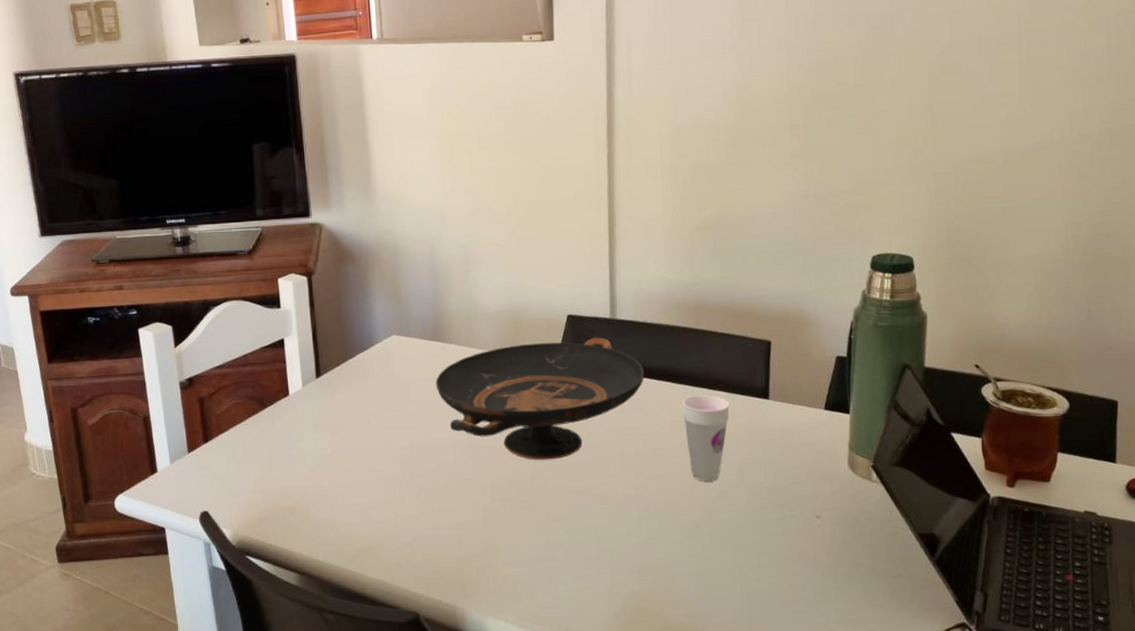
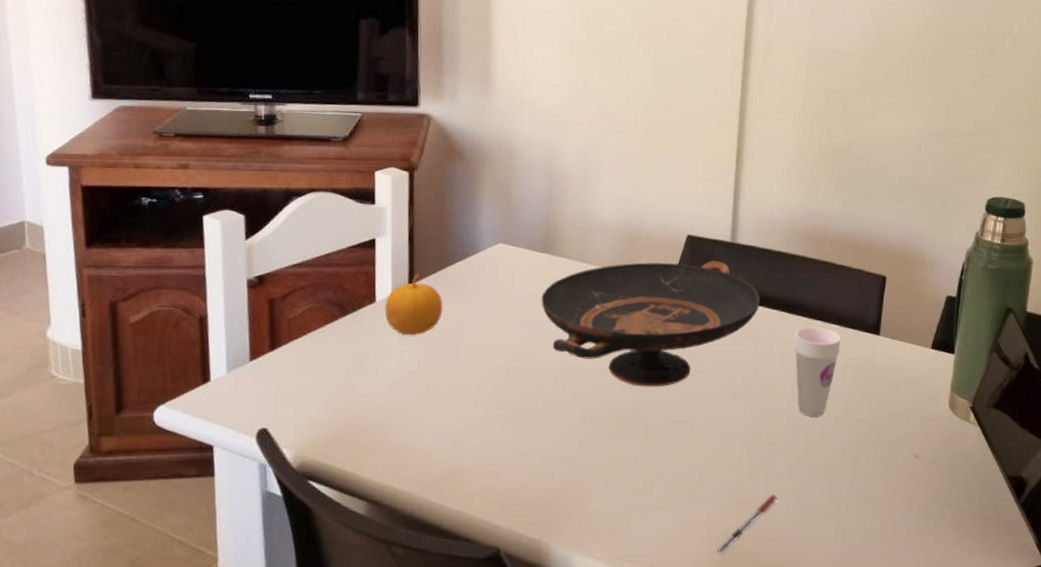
fruit: none [297,367,349,424] -> present [384,273,443,336]
pen: none [623,558,678,615] -> present [717,494,777,554]

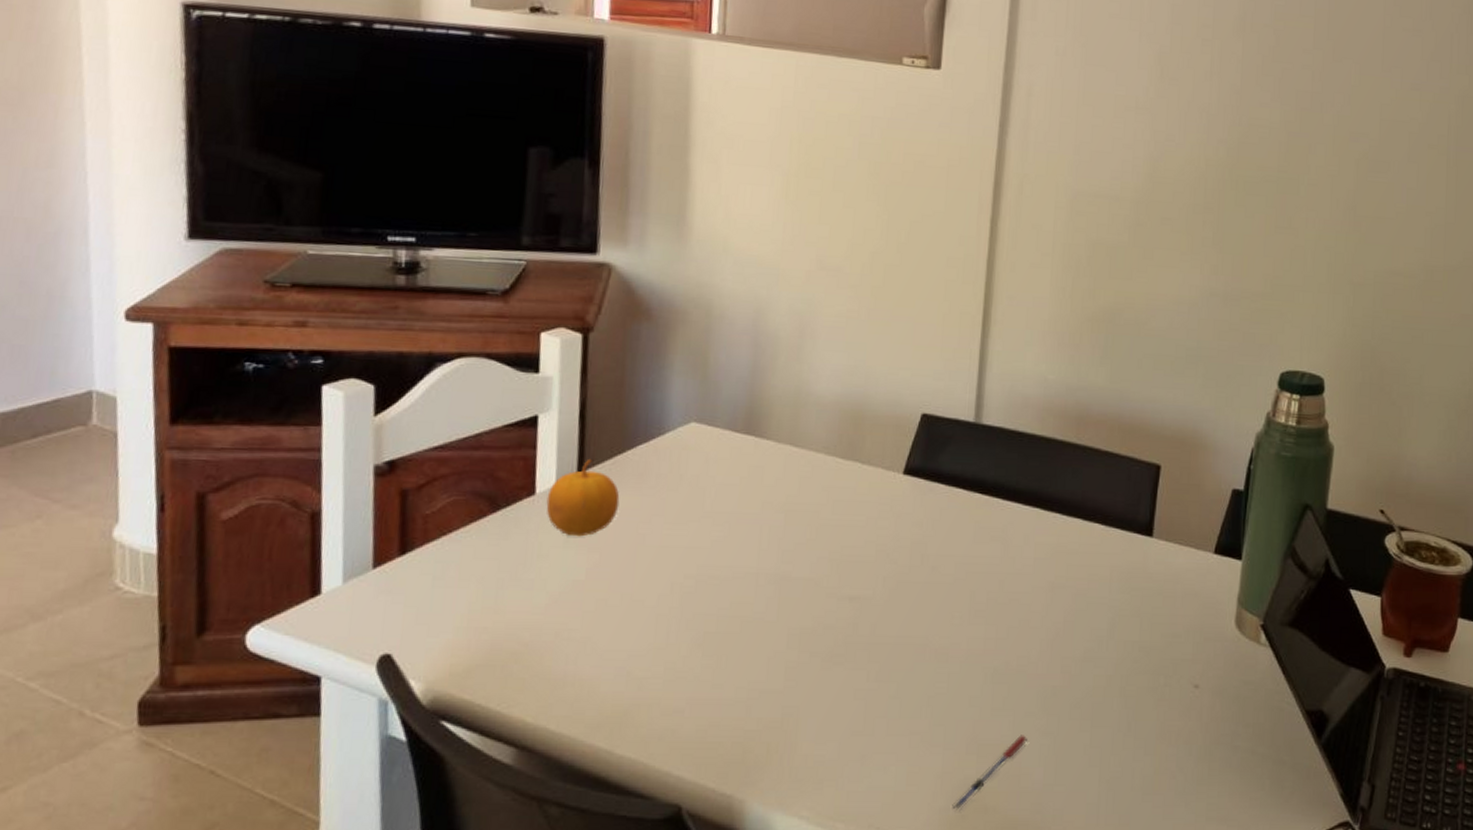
decorative bowl: present [541,260,761,387] -> none [741,445,1010,601]
cup: present [794,327,842,416] -> none [1050,527,1108,636]

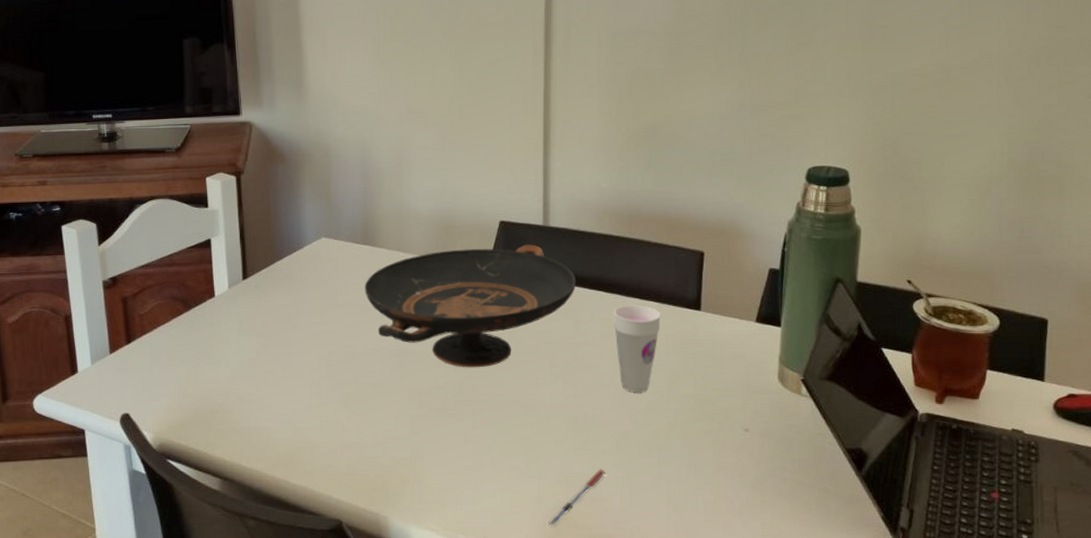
fruit: present [546,458,620,537] -> none [223,269,275,326]
decorative bowl: none [741,445,1010,601] -> present [364,244,577,368]
cup: none [1050,527,1108,636] -> present [613,305,662,392]

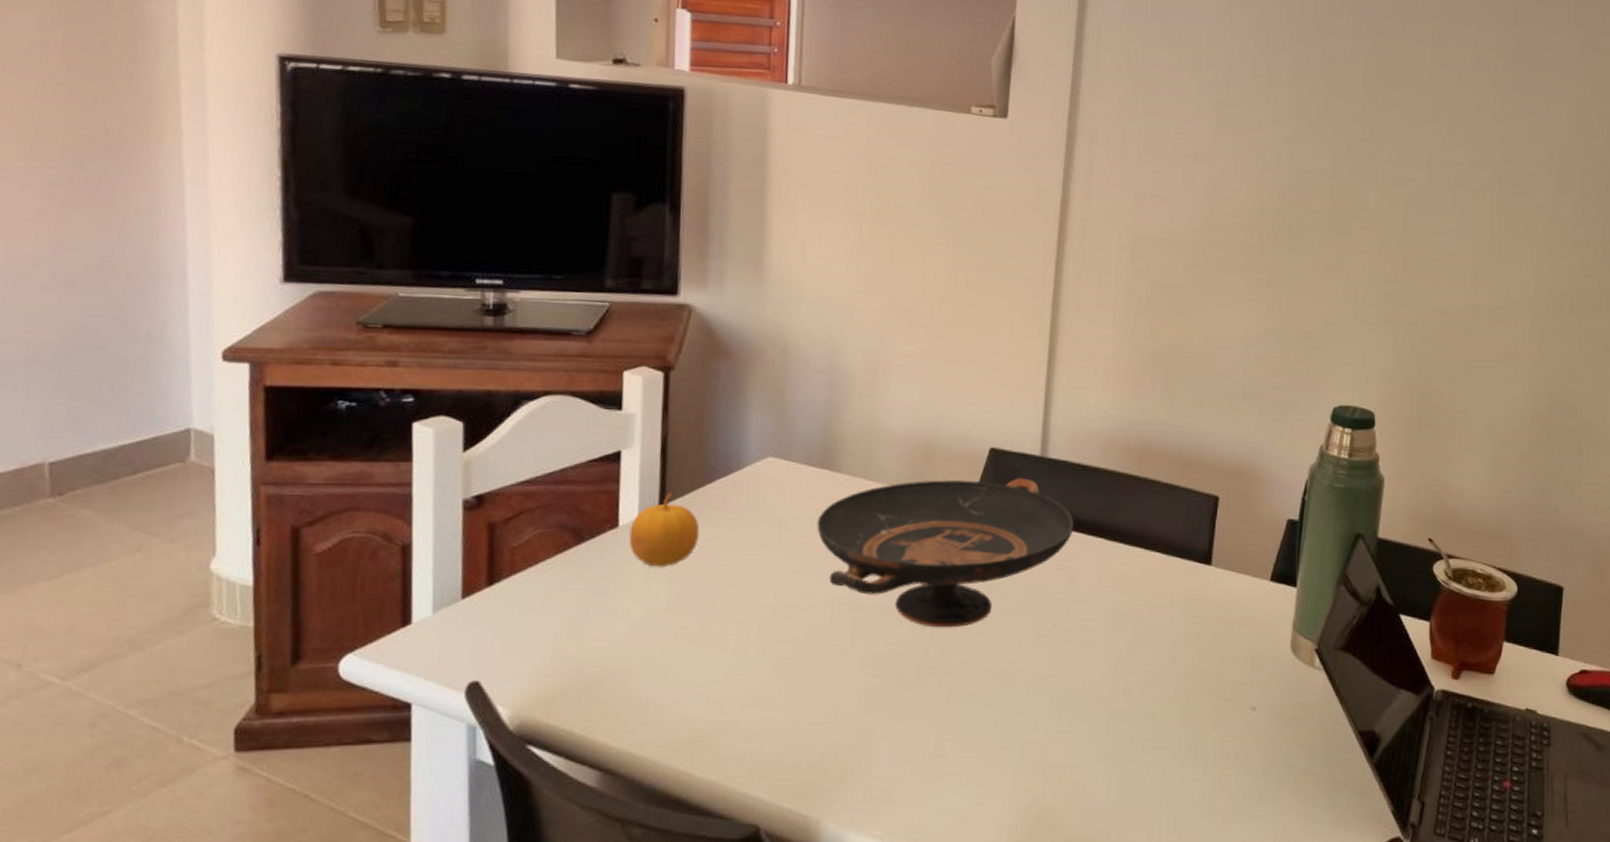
fruit: none [223,269,275,326] -> present [629,492,700,568]
pen: present [548,469,605,526] -> none [1020,756,1092,829]
cup: present [613,305,662,392] -> none [1113,556,1168,661]

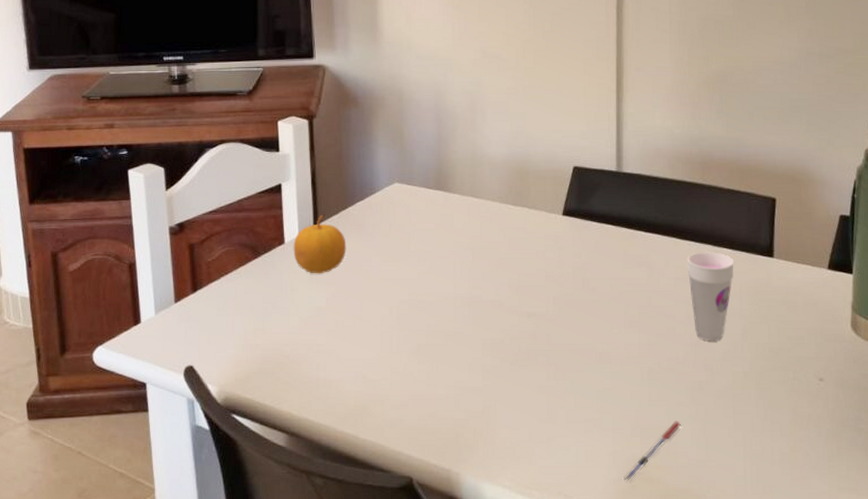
decorative bowl: present [817,478,1075,628] -> none [437,190,650,316]
pen: none [1020,756,1092,829] -> present [624,421,681,481]
cup: none [1113,556,1168,661] -> present [687,252,735,341]

